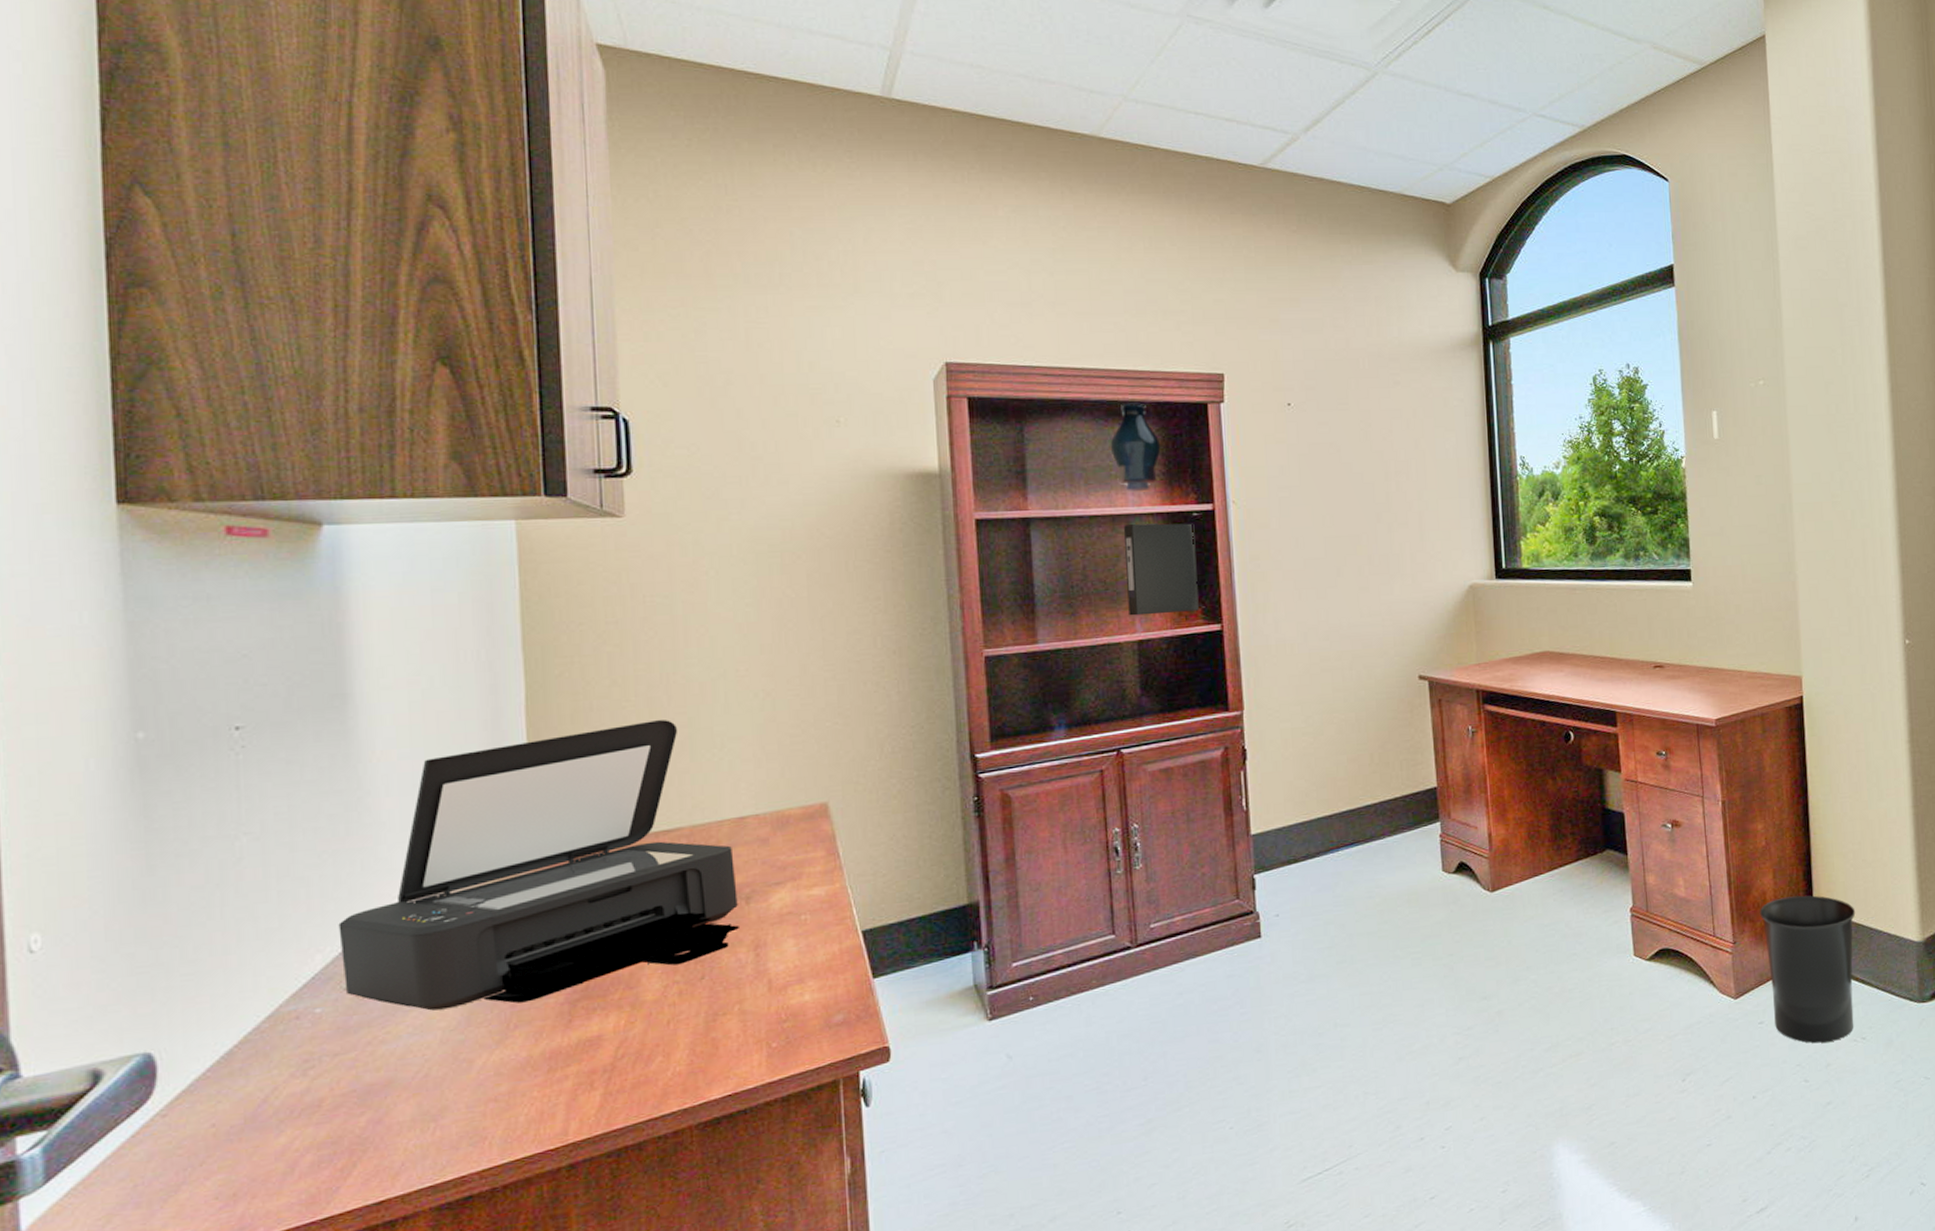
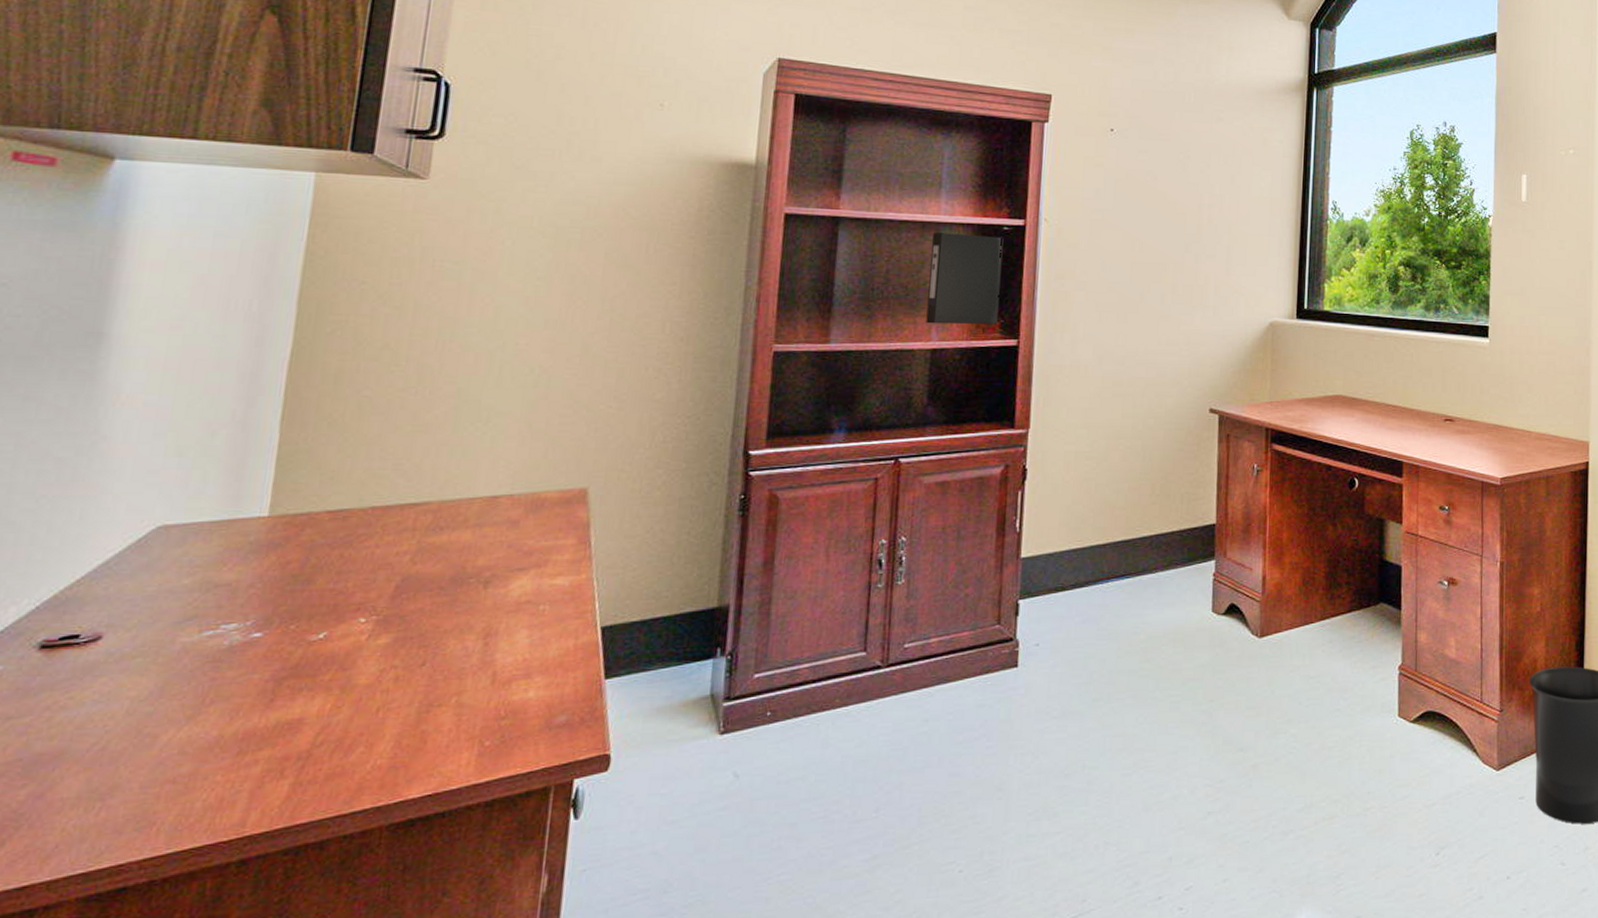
printer: present [338,719,741,1011] -> none [34,387,480,678]
vase: present [1110,403,1161,491] -> none [929,114,981,201]

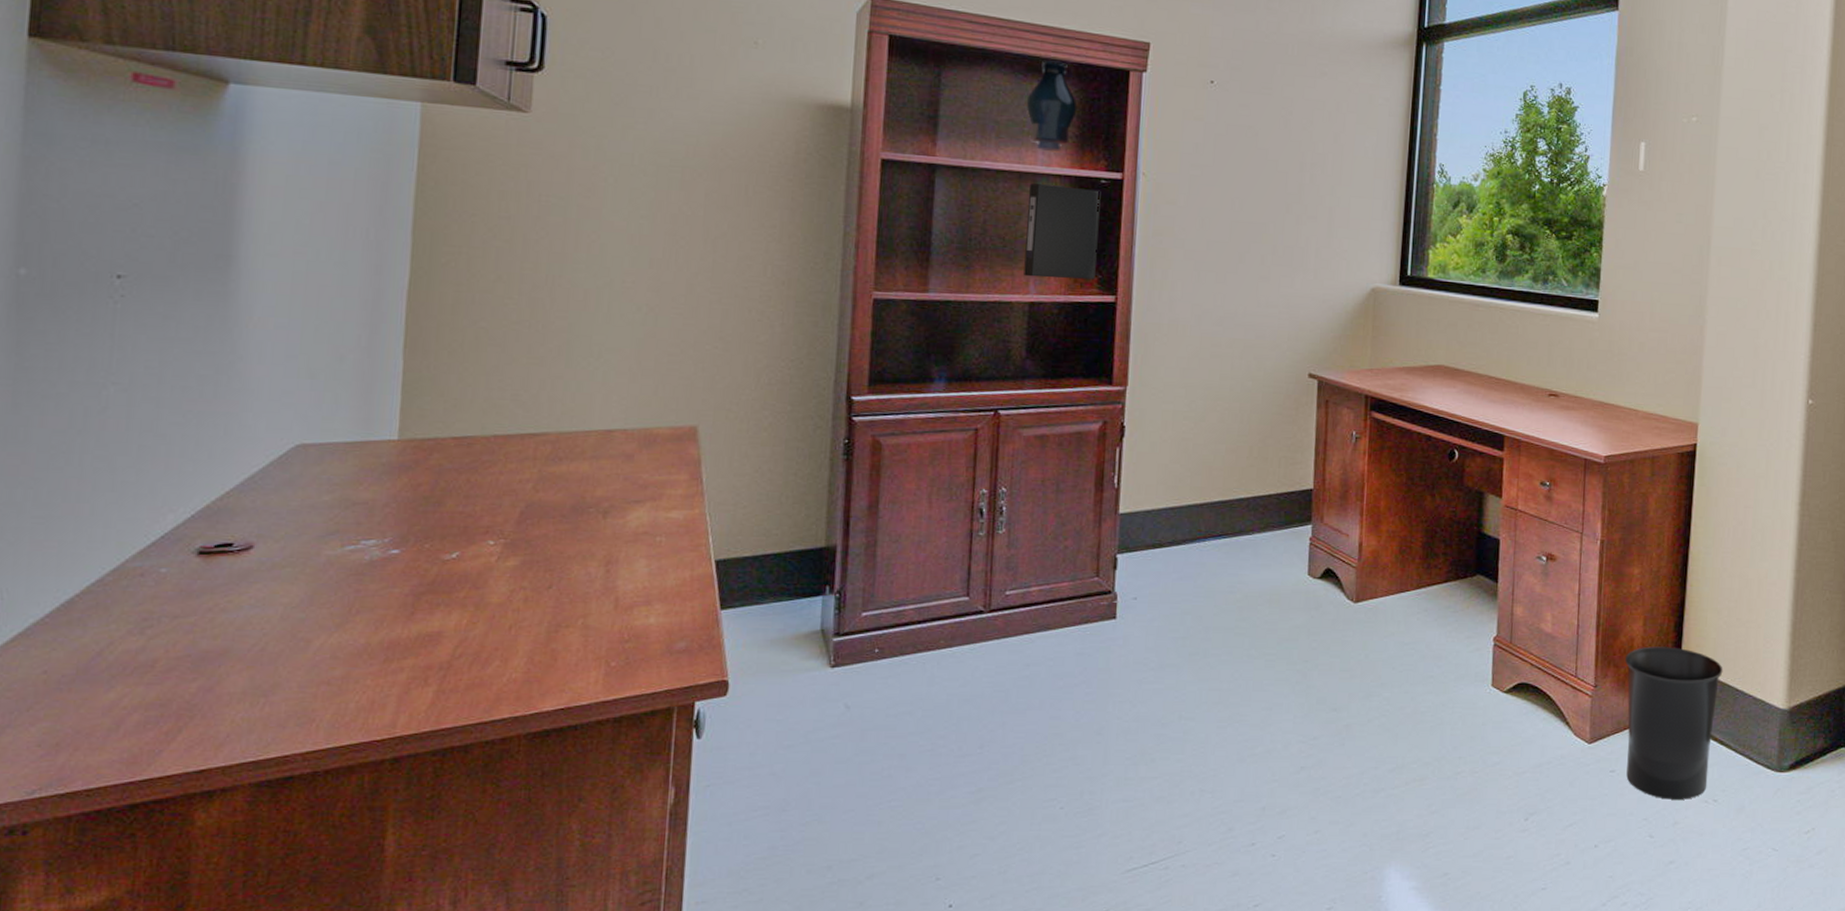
vase: none [929,114,981,201] -> present [1026,60,1078,152]

